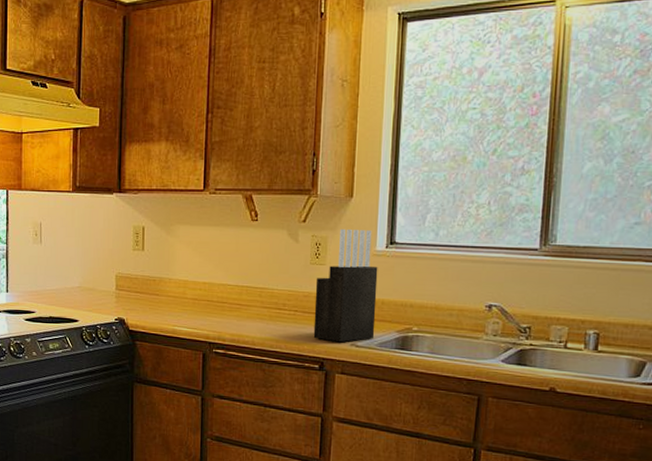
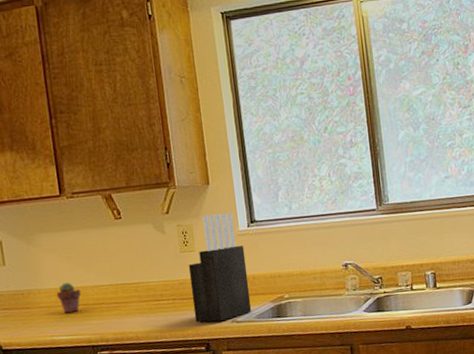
potted succulent: none [184,276,208,306] -> present [56,282,82,313]

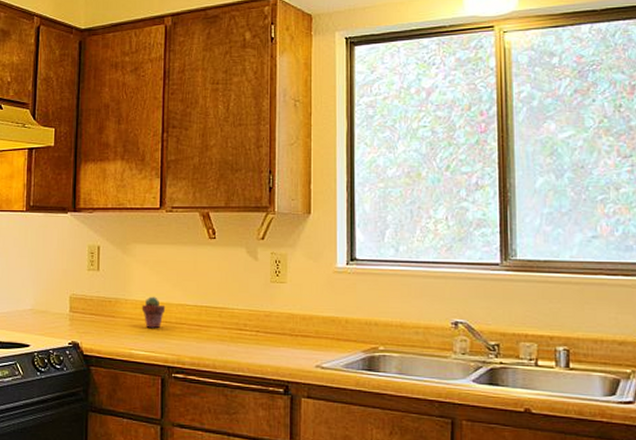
knife block: present [188,213,252,322] -> none [276,245,340,363]

